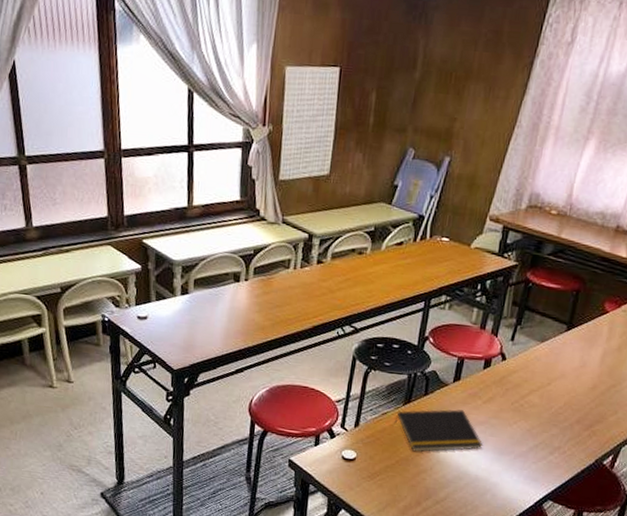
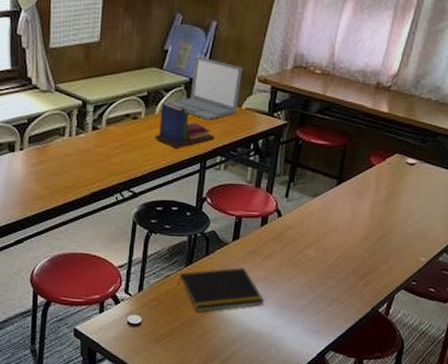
book: none [380,238,441,285] -> present [155,102,215,148]
laptop: none [390,192,474,258] -> present [163,56,243,120]

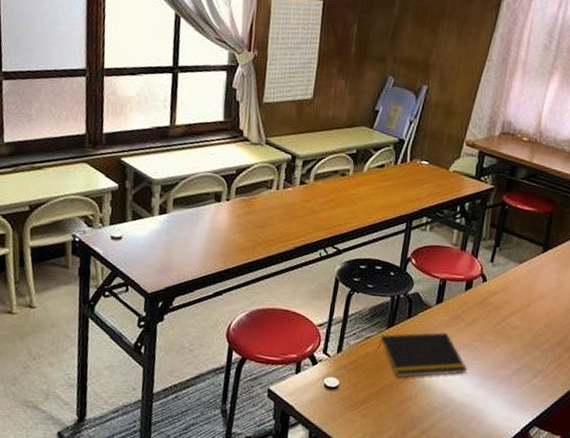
book: present [155,102,215,148] -> none [362,161,422,207]
laptop: present [163,56,243,120] -> none [372,117,451,181]

